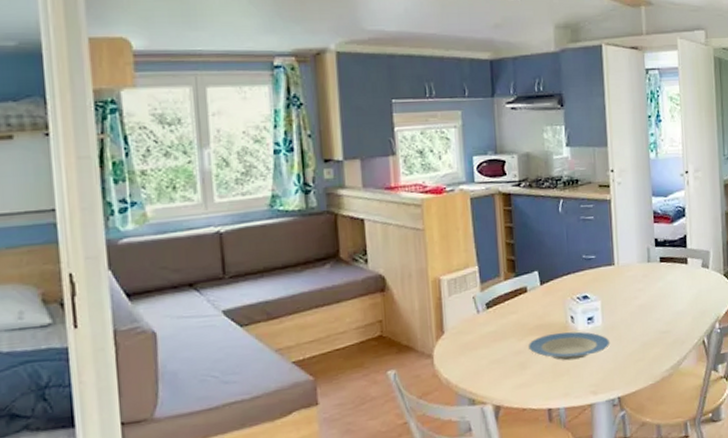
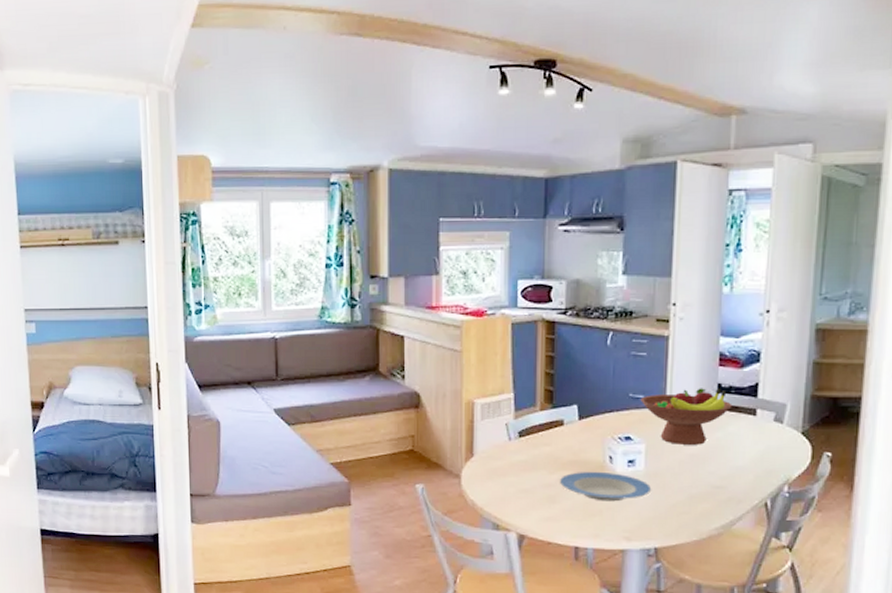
fruit bowl: none [592,242,668,298] -> present [640,388,732,445]

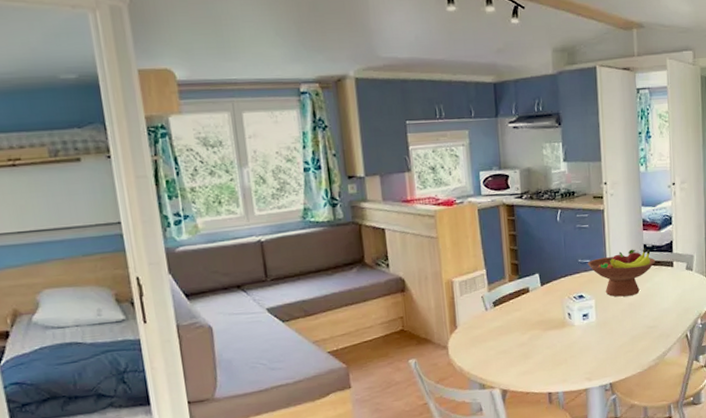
plate: present [559,471,652,502] -> none [530,326,603,352]

